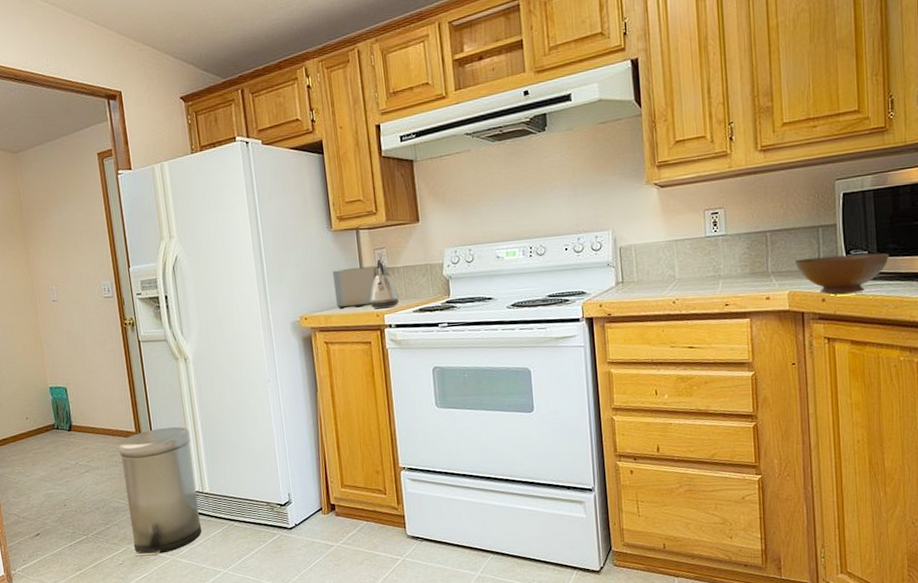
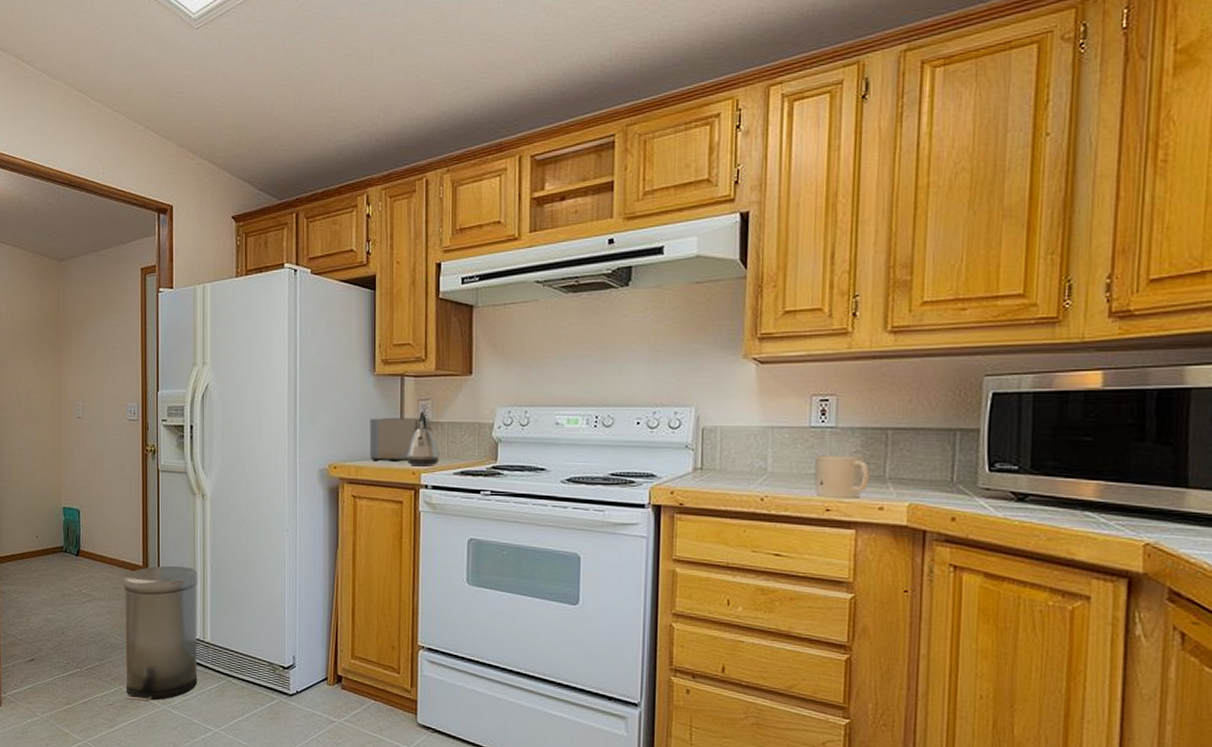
mug: none [712,256,757,295] -> present [814,455,870,500]
bowl: present [795,253,890,296] -> none [921,466,1048,516]

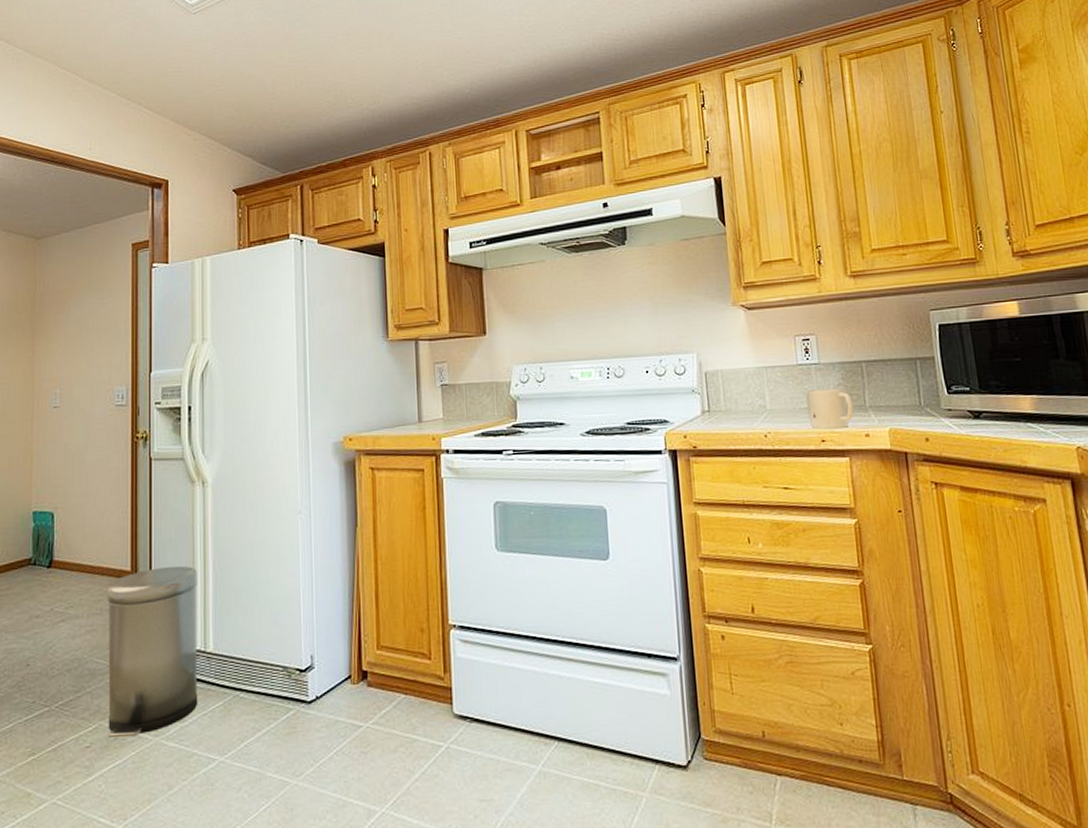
toaster: present [369,417,434,461] -> none [385,380,451,430]
kettle: present [405,411,440,467] -> none [424,374,460,431]

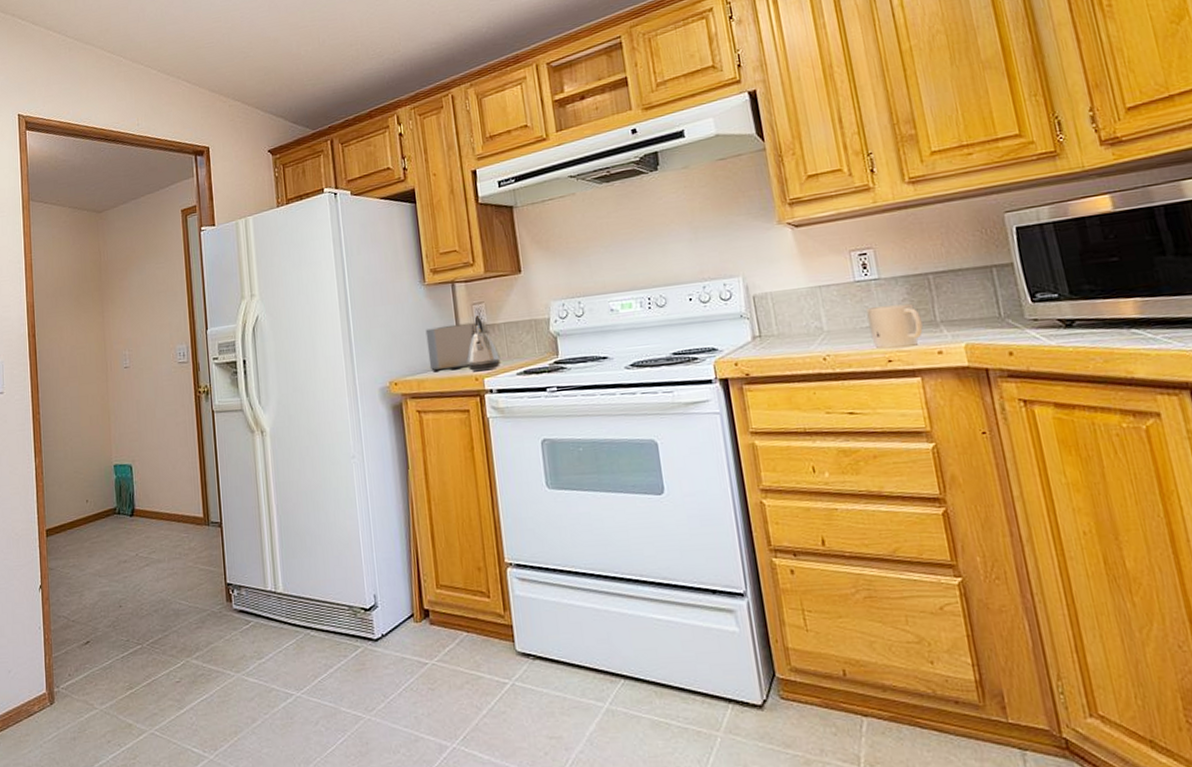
pedal bin: present [107,565,197,739] -> none [184,511,272,674]
toaster: none [385,380,451,430] -> present [425,320,491,372]
kettle: none [424,374,460,431] -> present [465,314,501,372]

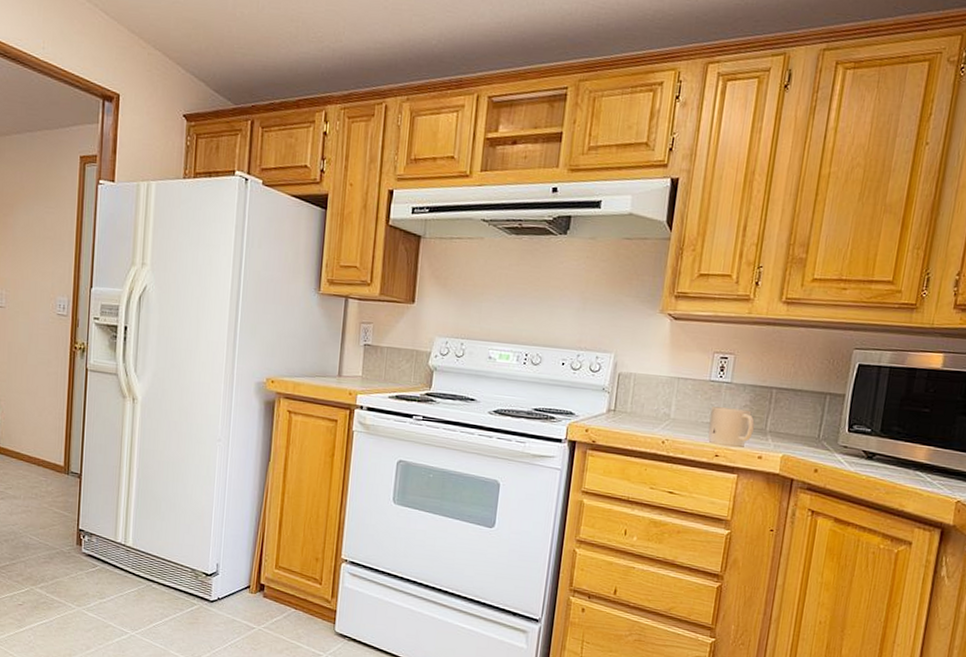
toaster: present [425,320,491,372] -> none [308,336,373,381]
kettle: present [465,314,501,372] -> none [343,333,377,389]

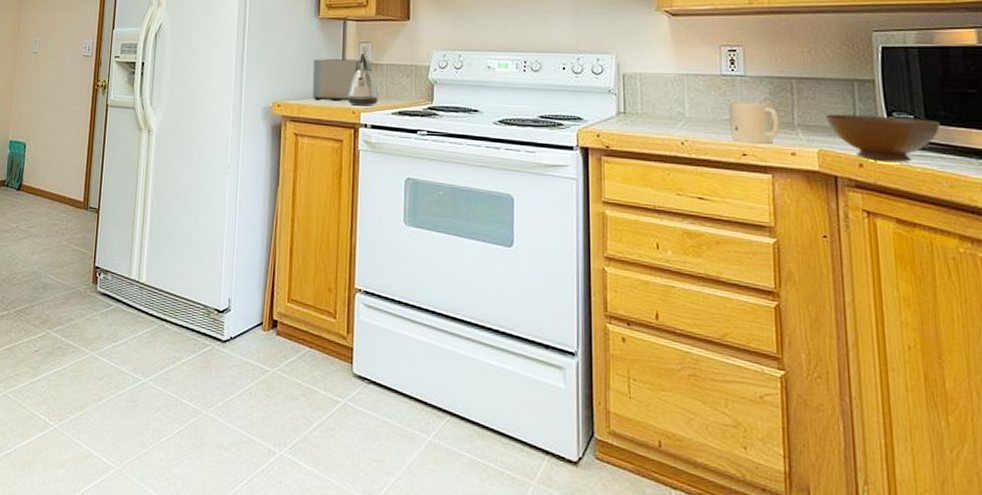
toaster: none [308,336,373,381] -> present [312,58,373,100]
kettle: none [343,333,377,389] -> present [346,53,379,106]
bowl: none [795,423,893,471] -> present [826,114,941,163]

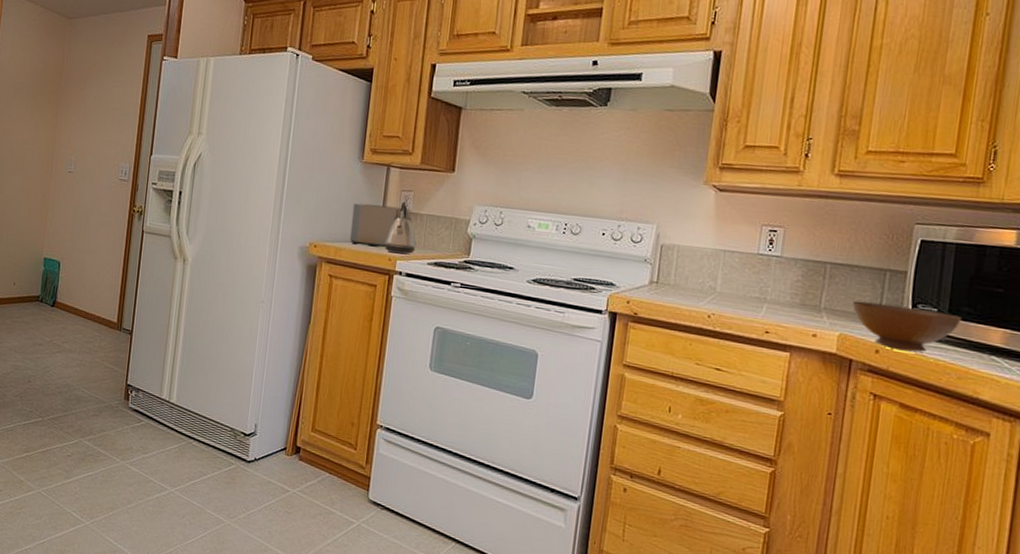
mug: present [728,102,780,145] -> none [757,281,808,325]

